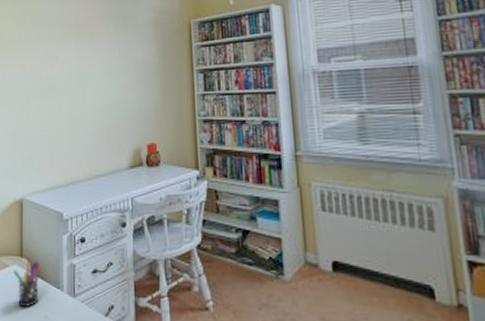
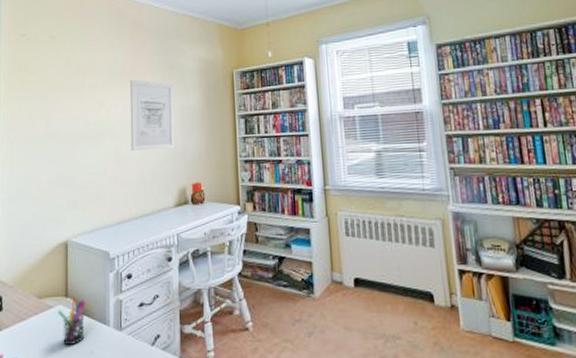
wall art: none [83,31,129,108] -> present [130,79,175,152]

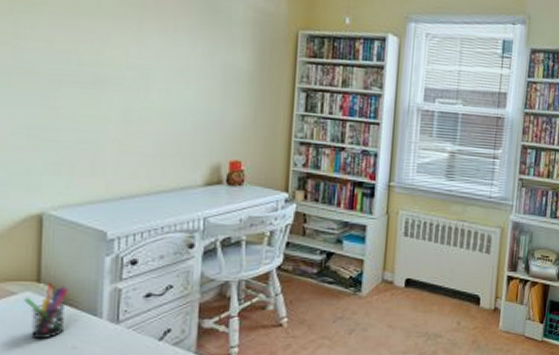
wall art: present [130,79,175,152] -> none [147,14,215,116]

